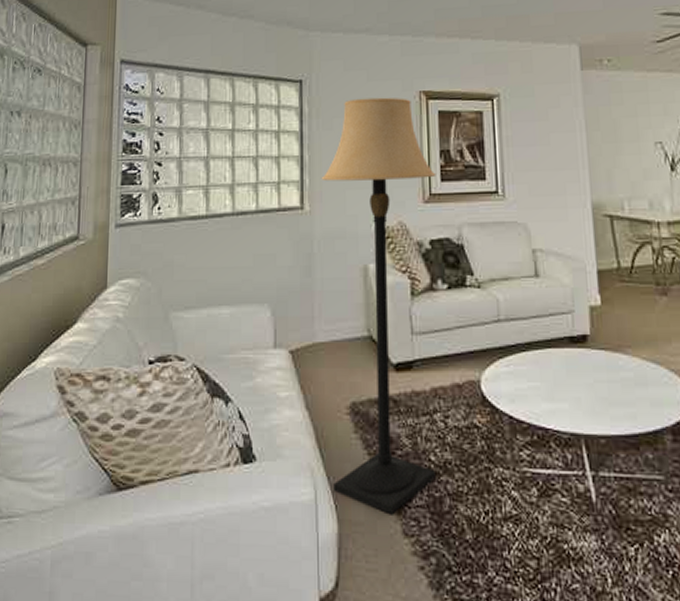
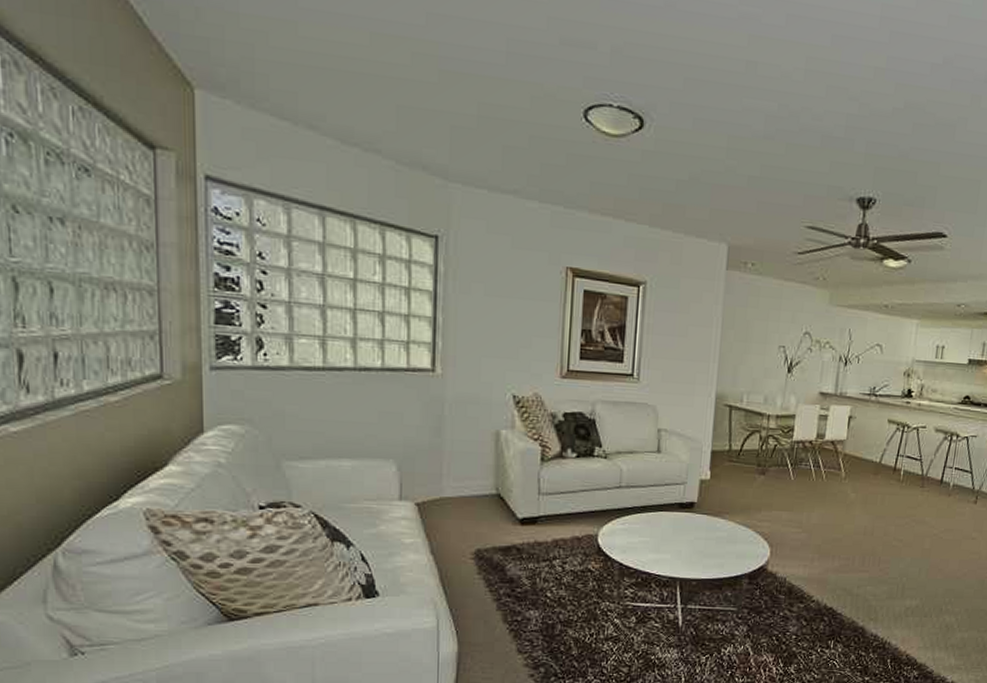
lamp: present [321,97,436,515] -> none [454,265,576,638]

